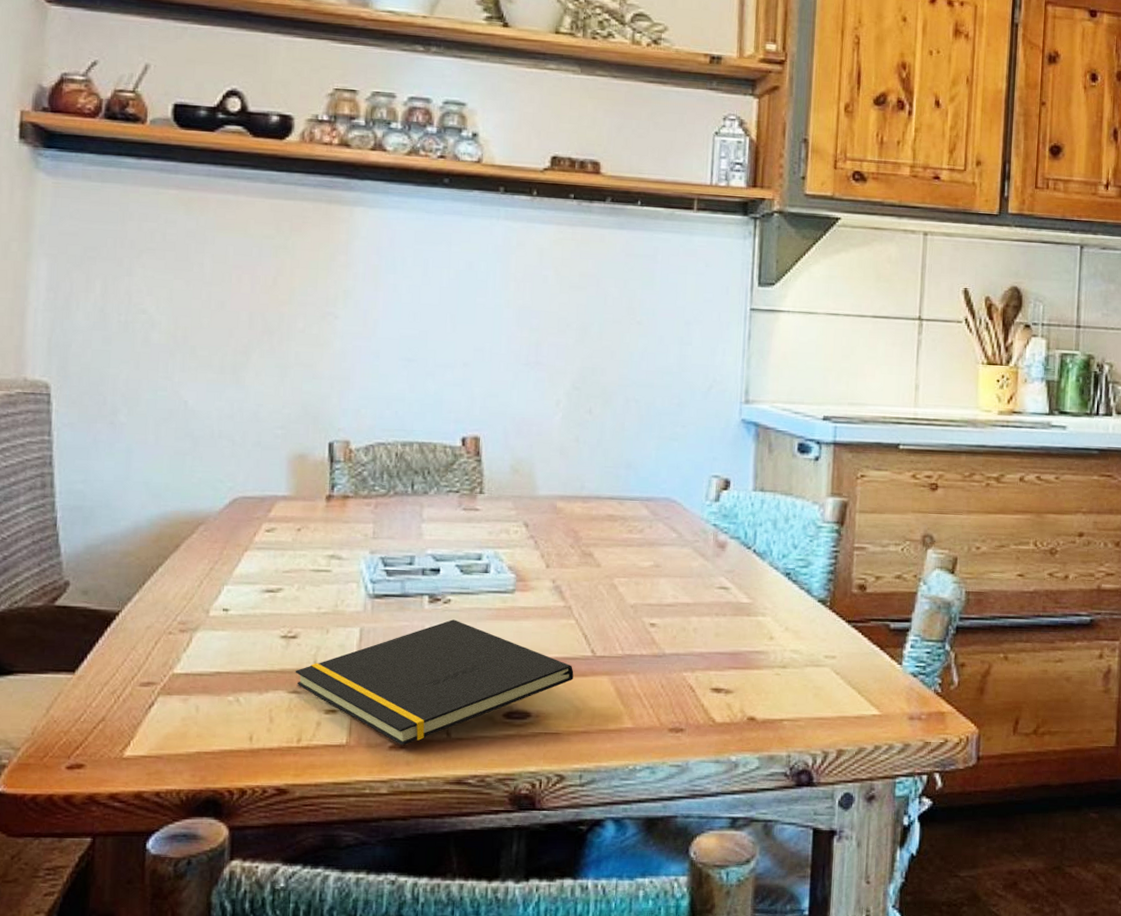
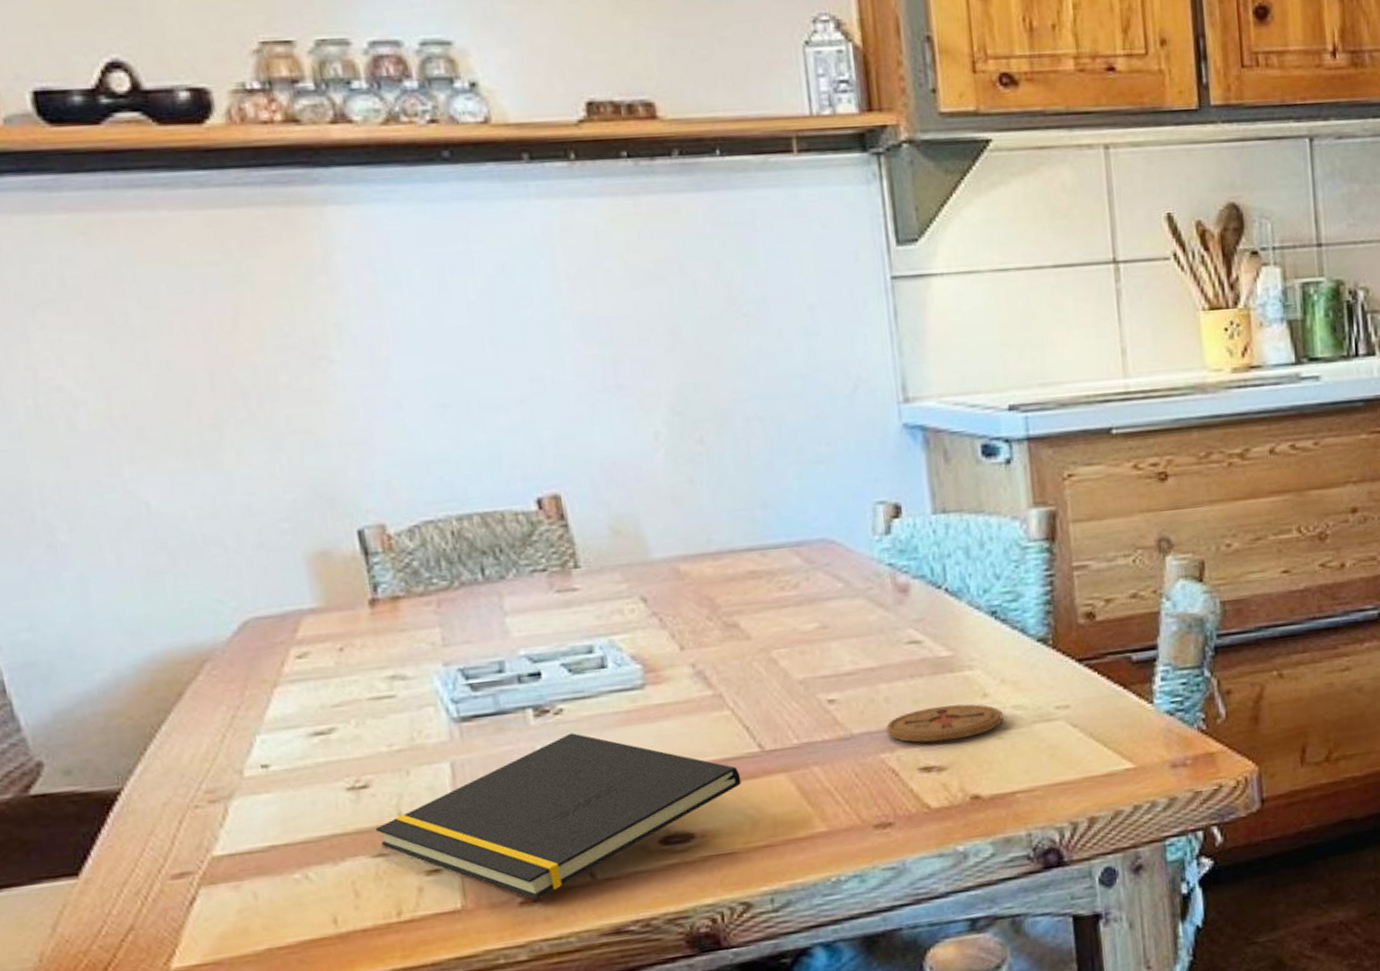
coaster: none [691,641,783,670] -> present [886,703,1003,743]

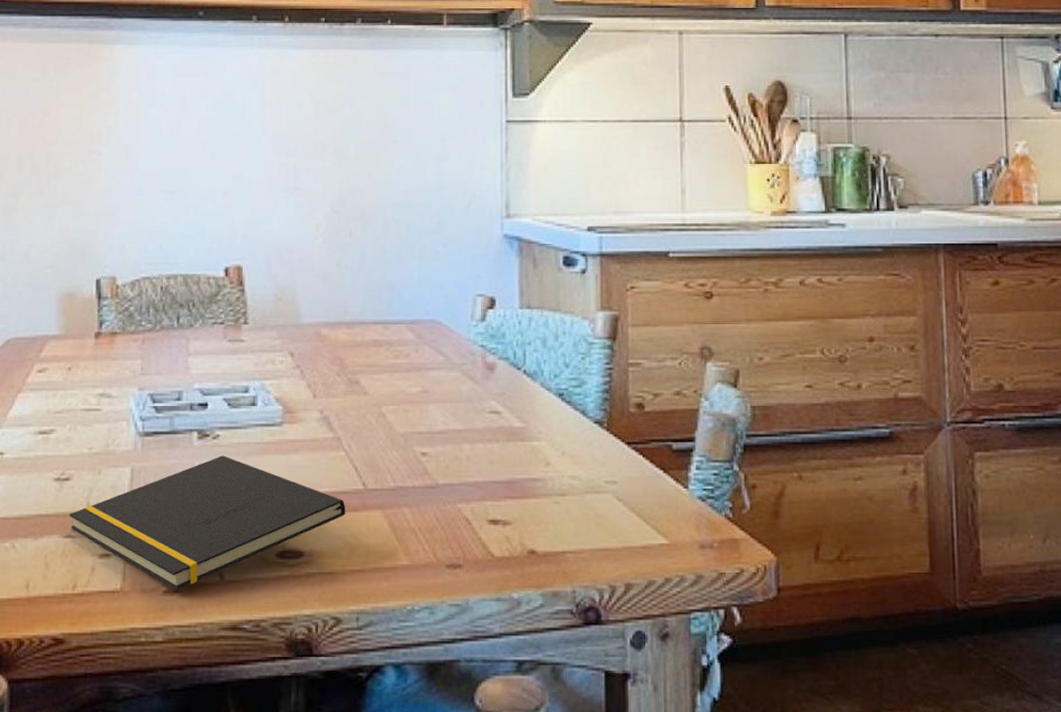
coaster: present [886,703,1003,743] -> none [465,468,561,499]

